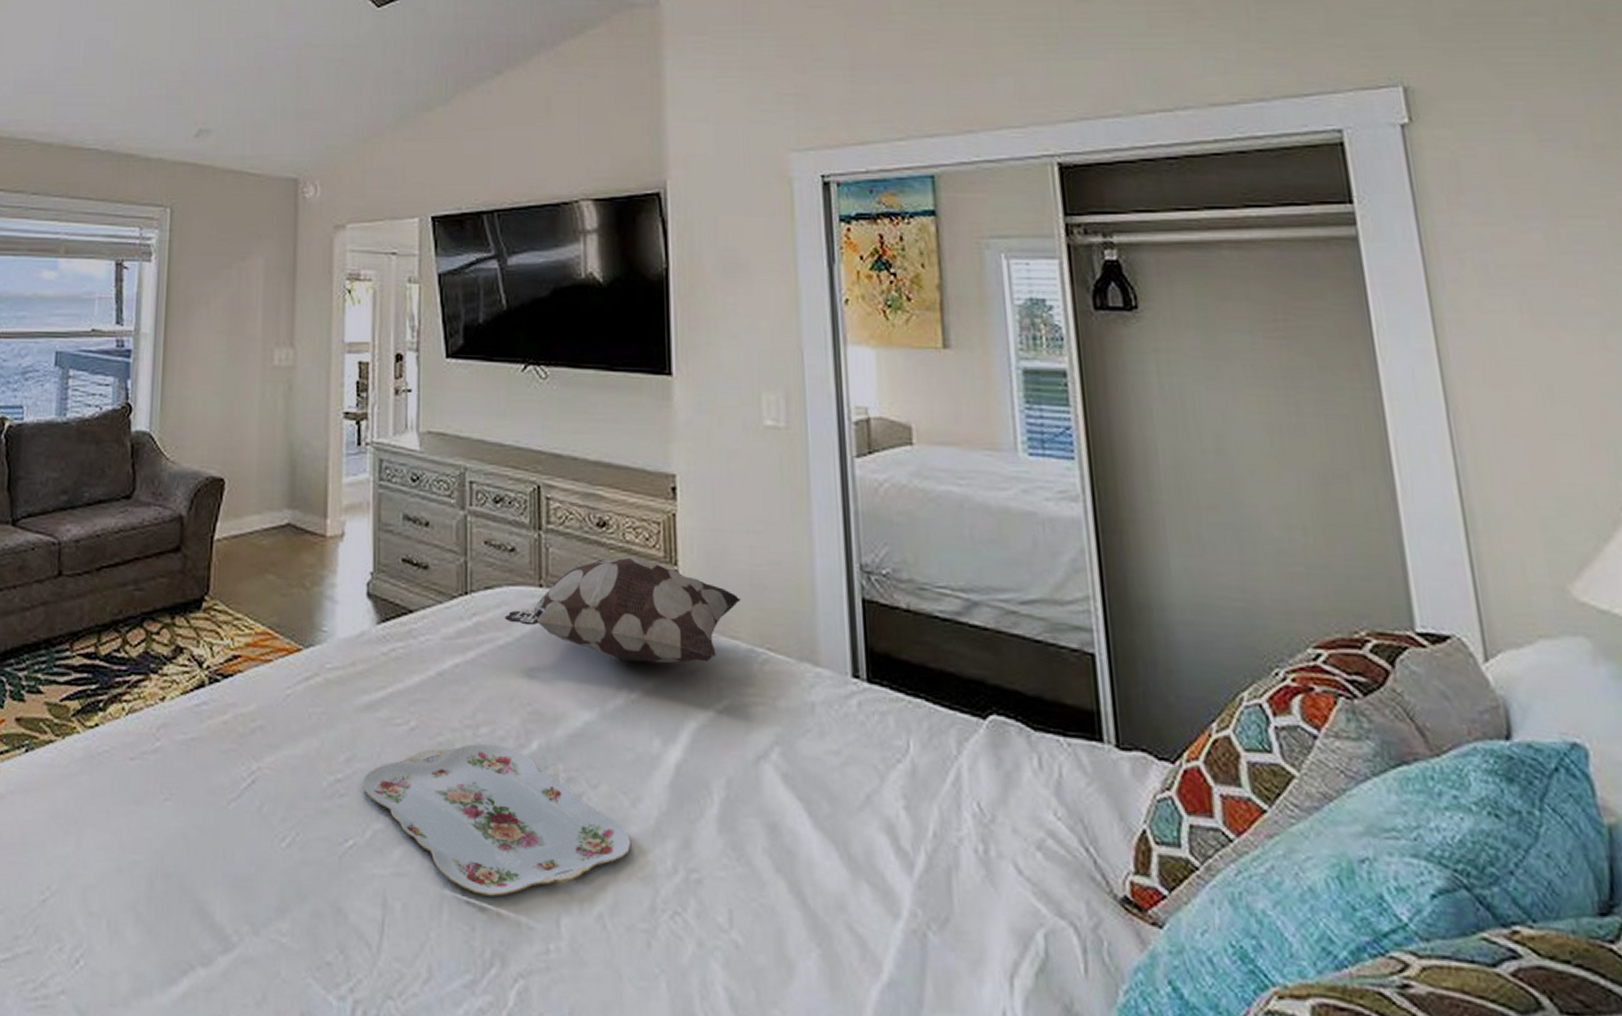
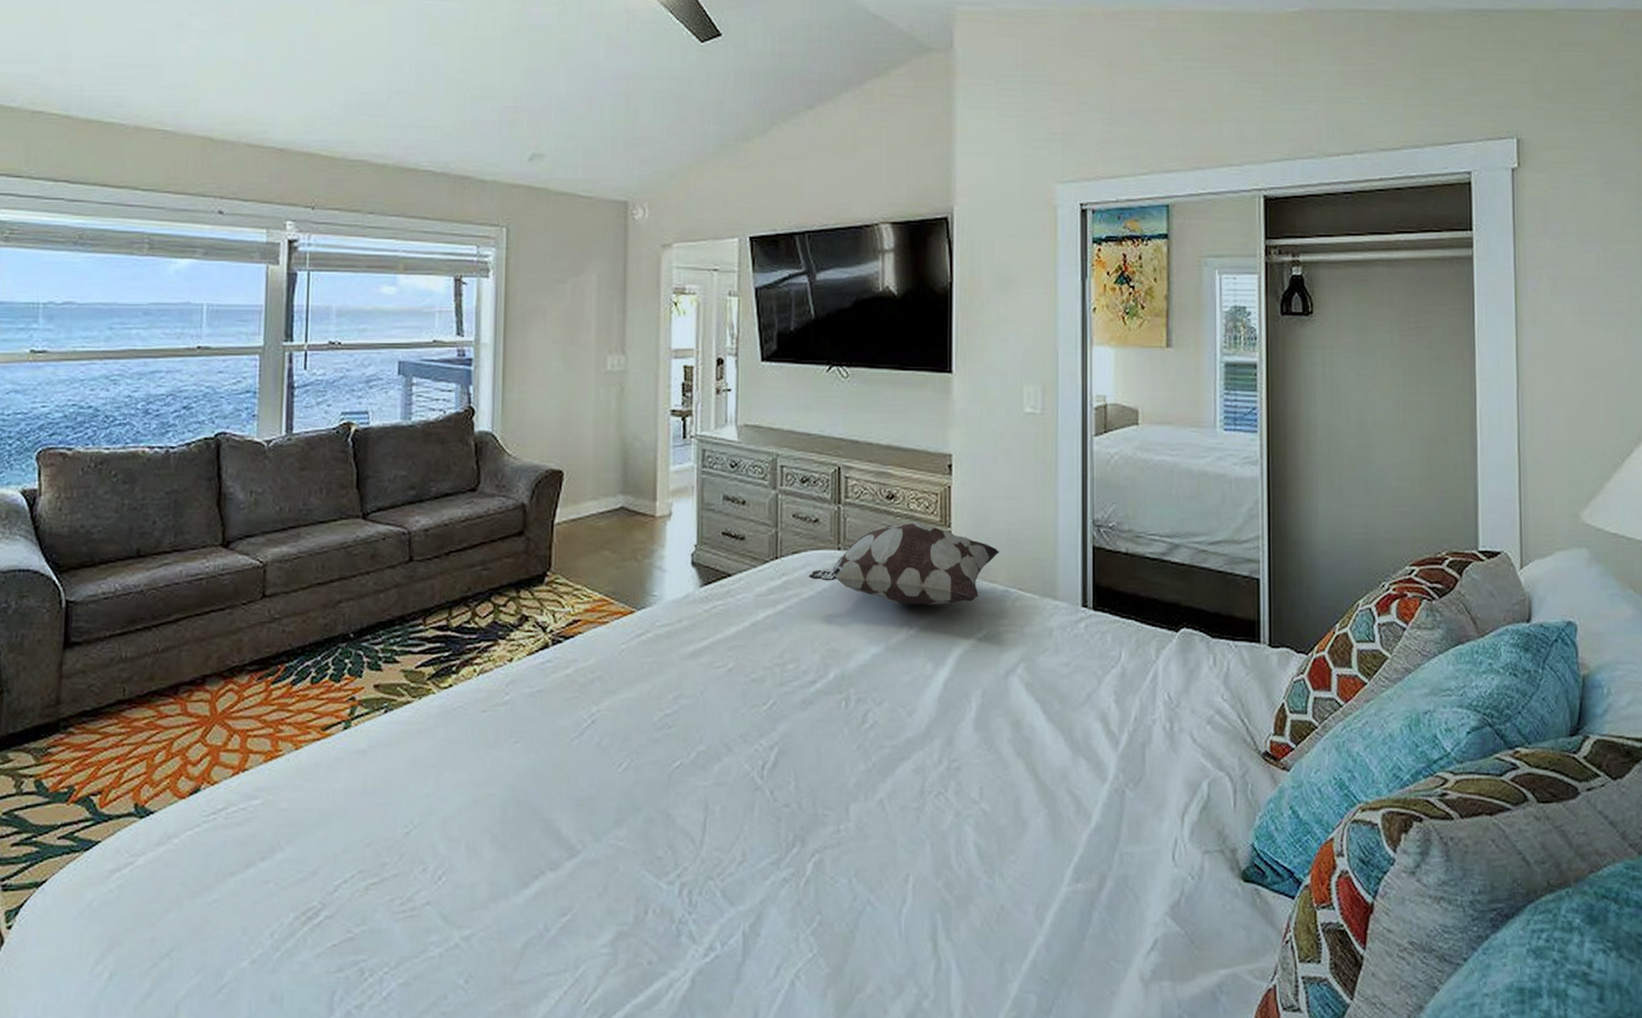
serving tray: present [362,744,631,896] -> none [688,678,907,794]

